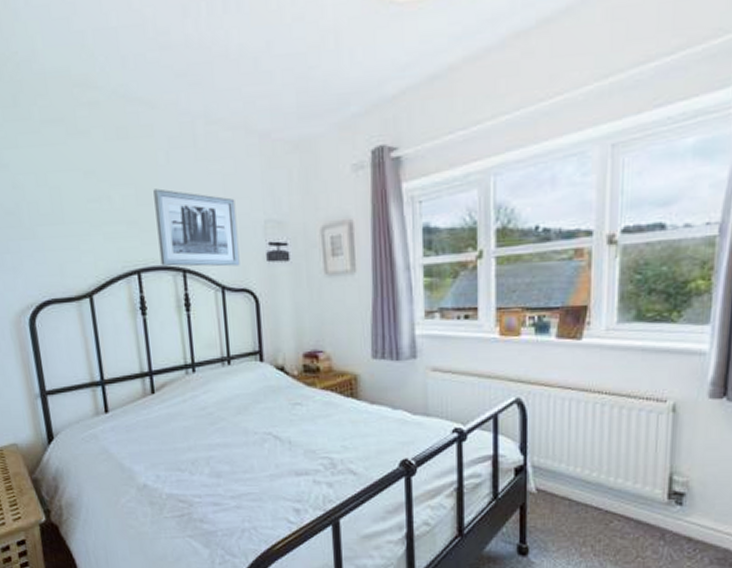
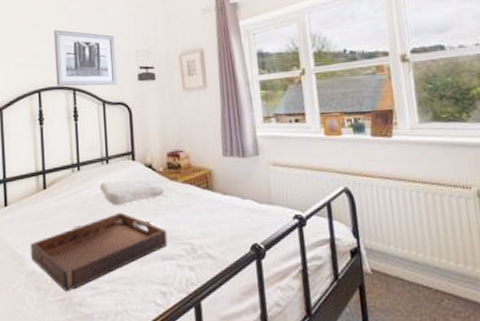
serving tray: none [139,422,303,506] -> present [30,212,168,290]
soap bar: none [220,385,299,415] -> present [99,180,164,206]

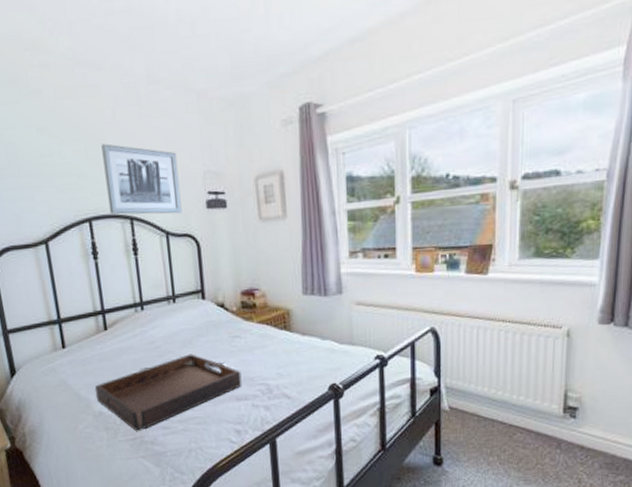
soap bar: present [99,180,164,206] -> none [166,320,238,347]

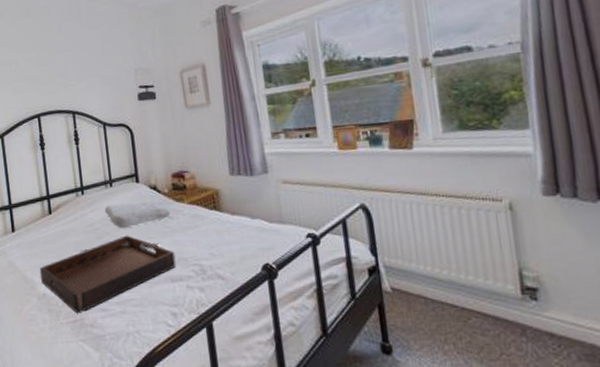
wall art: present [101,143,182,215] -> none [49,51,117,110]
soap bar: none [166,320,238,347] -> present [104,202,171,229]

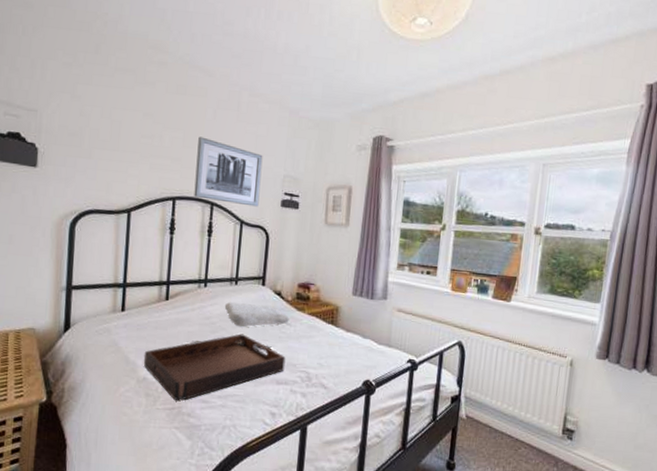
wall art: none [49,51,117,110] -> present [194,136,263,207]

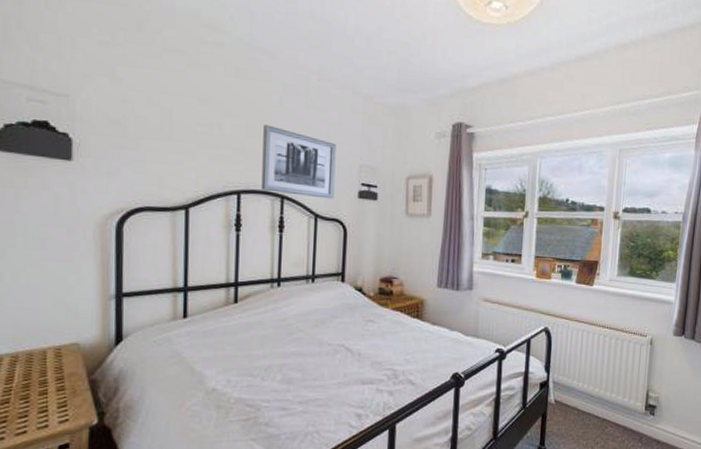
serving tray: present [143,334,286,400] -> none [211,334,370,410]
soap bar: present [224,302,290,328] -> none [301,302,372,328]

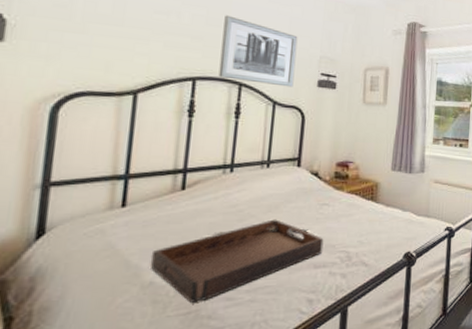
serving tray: none [211,334,370,410] -> present [150,219,324,303]

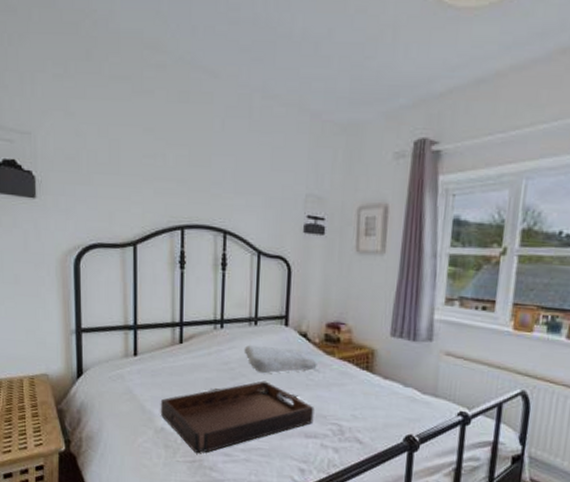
wall art: present [218,15,298,87] -> none [204,152,281,234]
soap bar: none [254,187,328,212] -> present [244,345,317,374]

